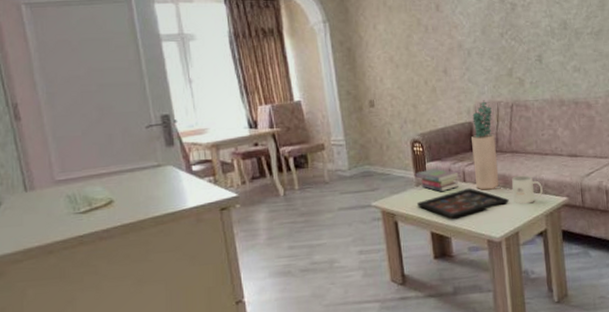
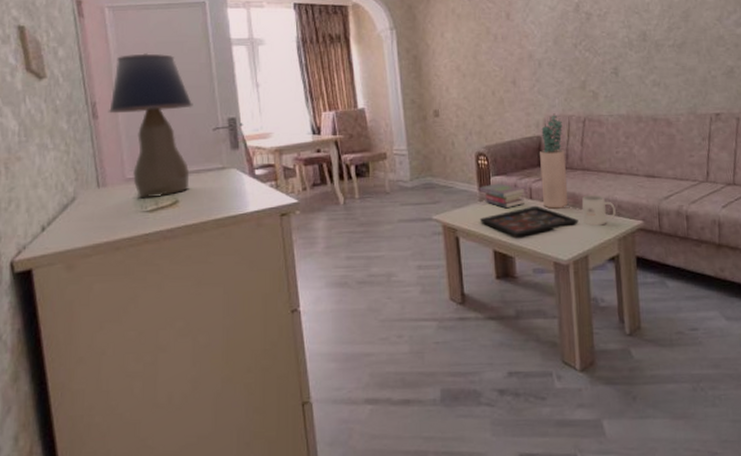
table lamp: none [31,50,124,201] -> present [108,52,193,199]

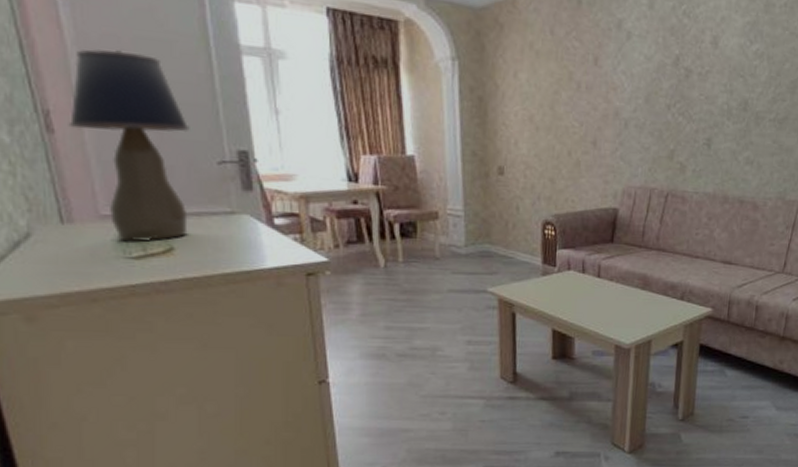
books: present [479,183,525,209] -> none [543,257,594,286]
decorative tray: present [479,205,578,239] -> none [540,284,646,319]
vase: present [539,113,569,209] -> none [611,184,643,290]
mug: present [581,195,616,226] -> none [651,277,686,311]

